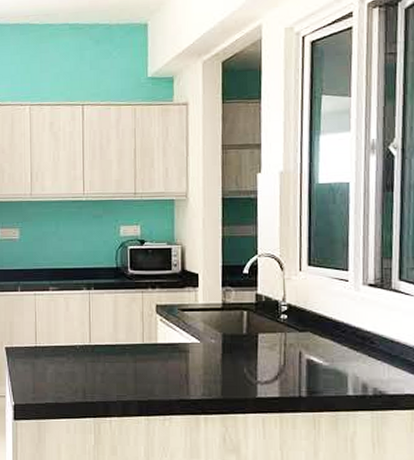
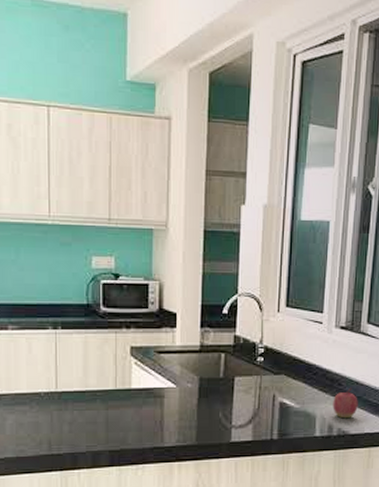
apple: none [365,345,395,378] -> present [333,387,358,419]

